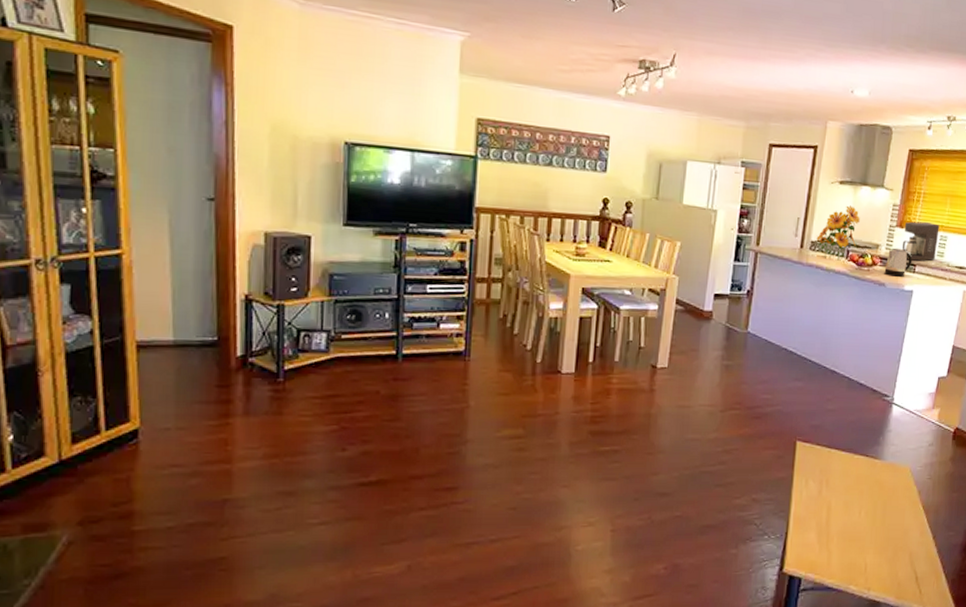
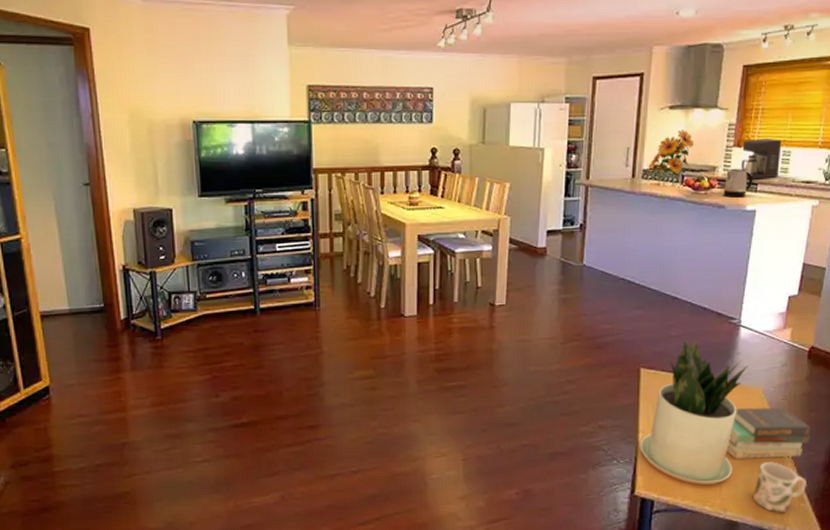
planter: none [791,413,898,564] -> present [640,338,748,486]
books: none [873,485,953,538] -> present [726,406,812,459]
mug: none [895,541,946,593] -> present [752,462,808,513]

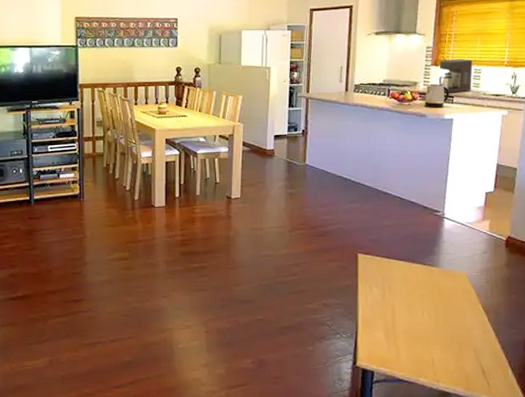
planter: present [640,338,748,486] -> none [359,228,453,359]
flower bouquet: present [648,130,694,187] -> none [359,52,397,99]
books: present [726,406,812,459] -> none [437,289,512,336]
mug: present [752,462,808,513] -> none [462,339,512,385]

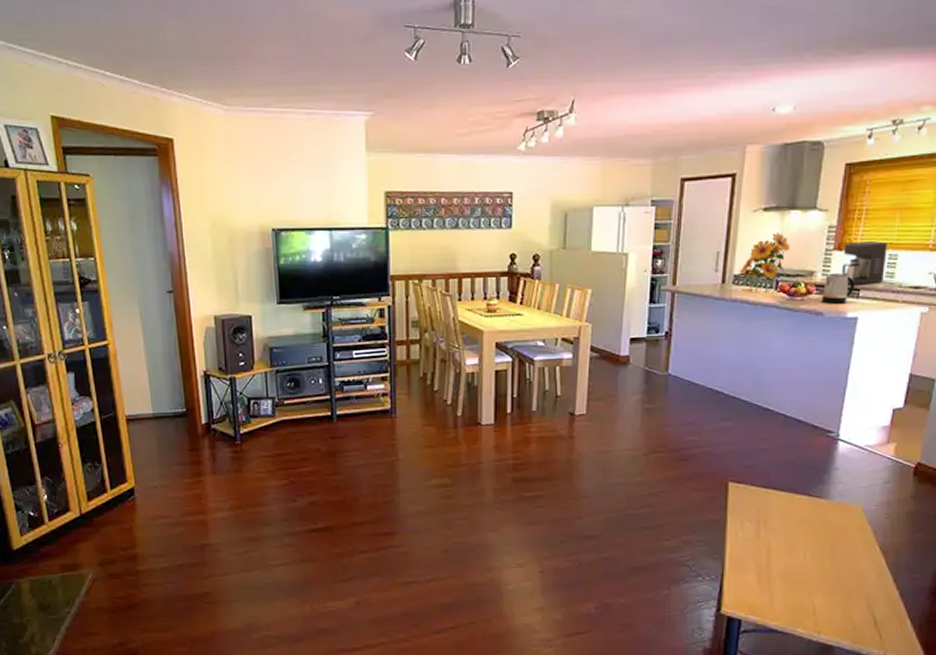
flower bouquet: none [359,52,397,99] -> present [740,233,790,293]

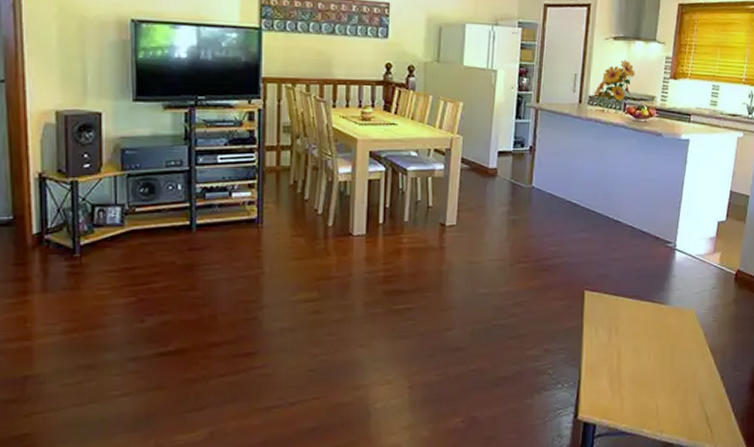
kettle: present [821,272,855,305] -> none [661,99,687,128]
coffee maker: present [841,241,888,285] -> none [676,73,712,111]

